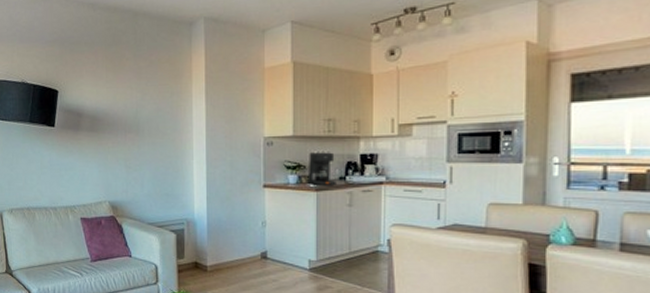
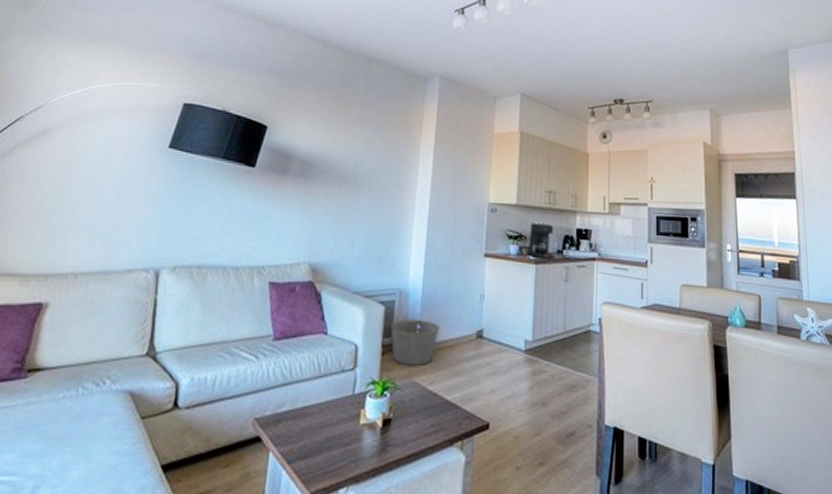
basket: none [182,244,227,282] -> present [390,319,440,367]

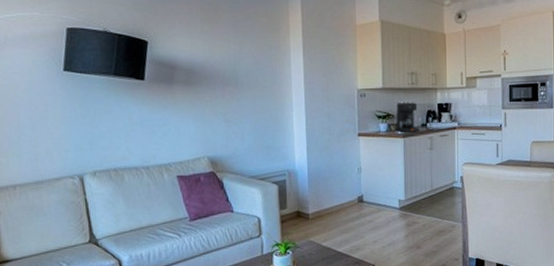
basket: present [390,319,440,367] -> none [284,193,327,230]

